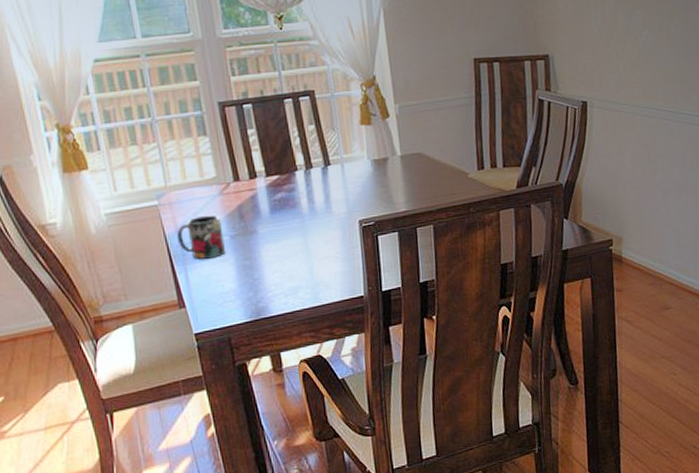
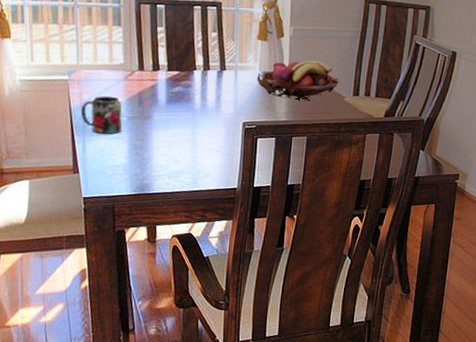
fruit basket: none [366,138,459,185] -> present [257,60,339,100]

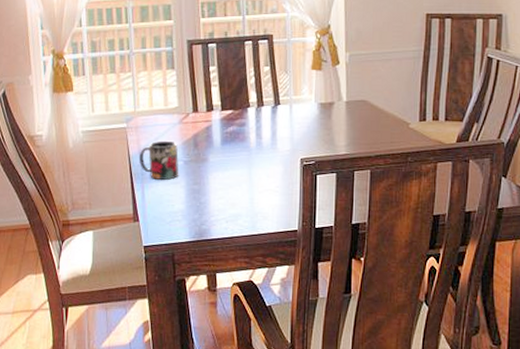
fruit basket: present [257,60,339,100] -> none [313,87,402,130]

